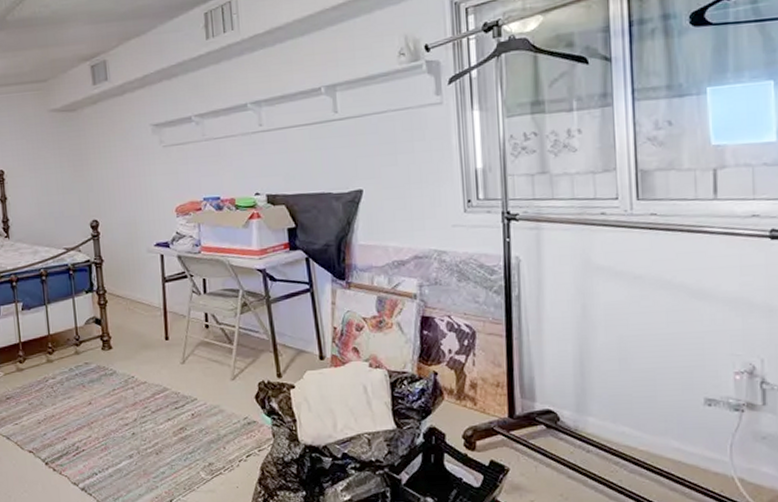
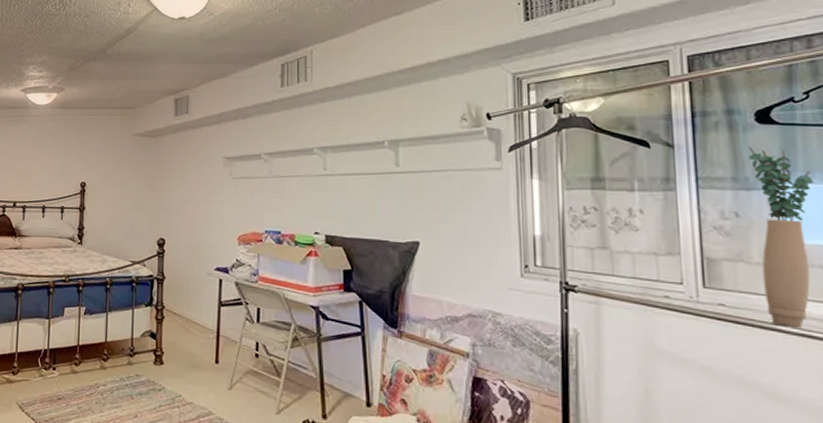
vase: none [682,51,742,228] -> present [748,146,813,328]

